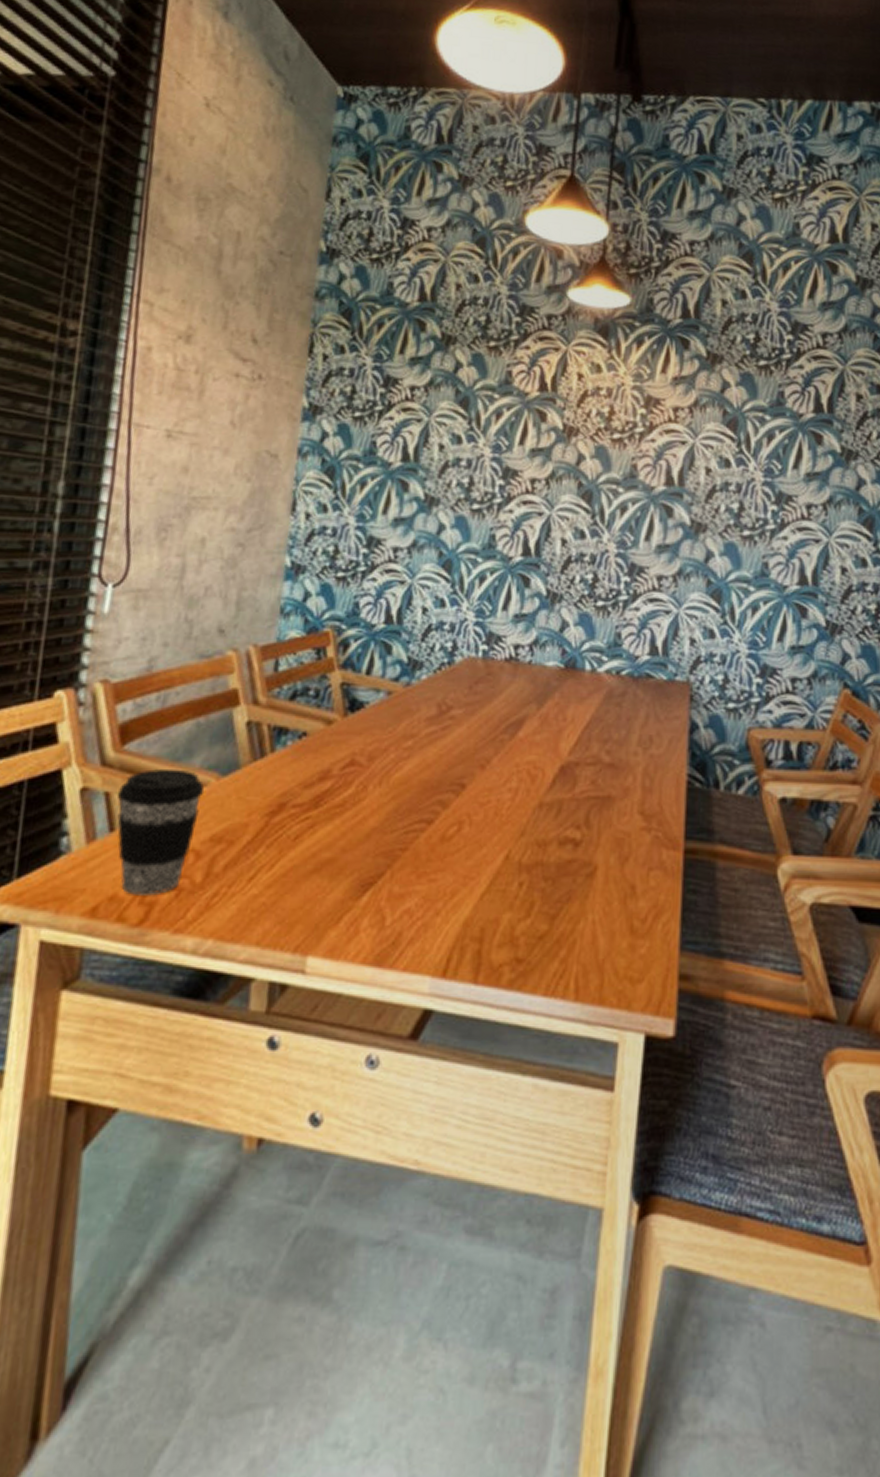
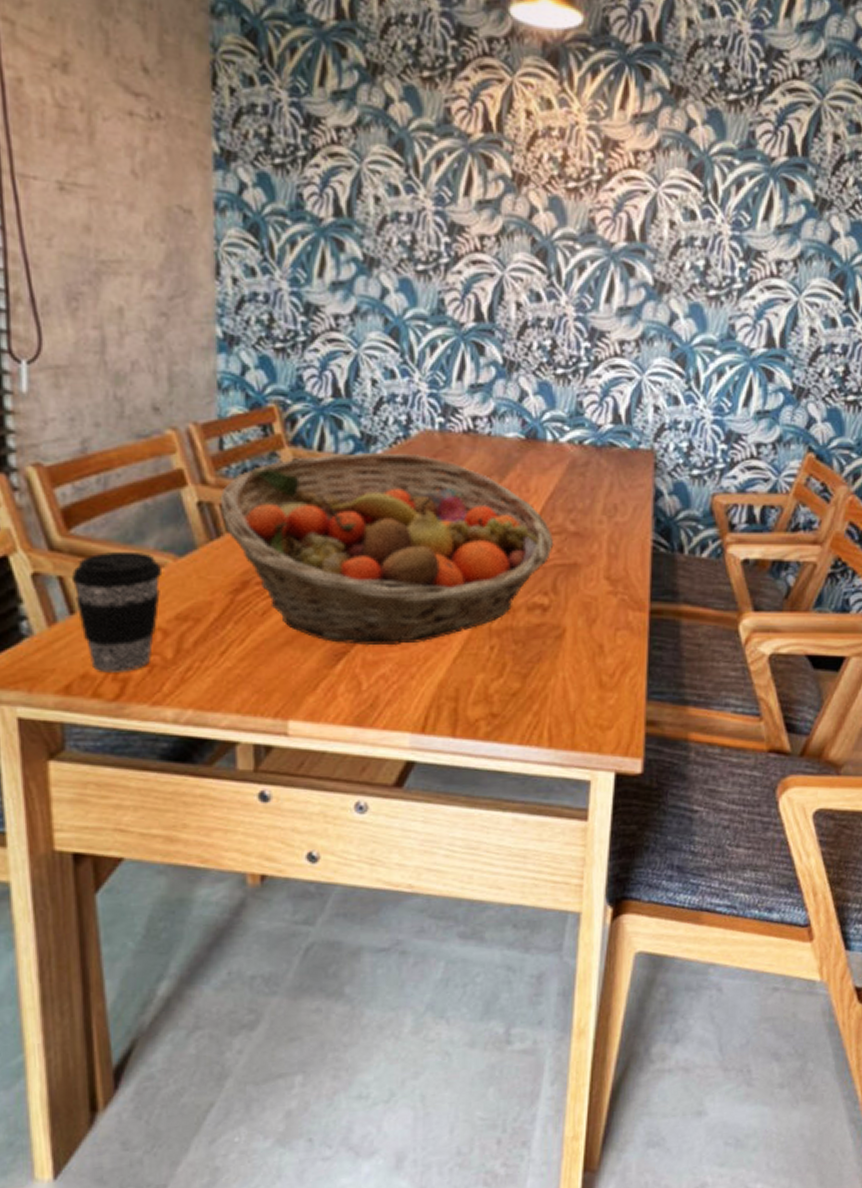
fruit basket: none [268,676,589,877] -> present [219,452,554,646]

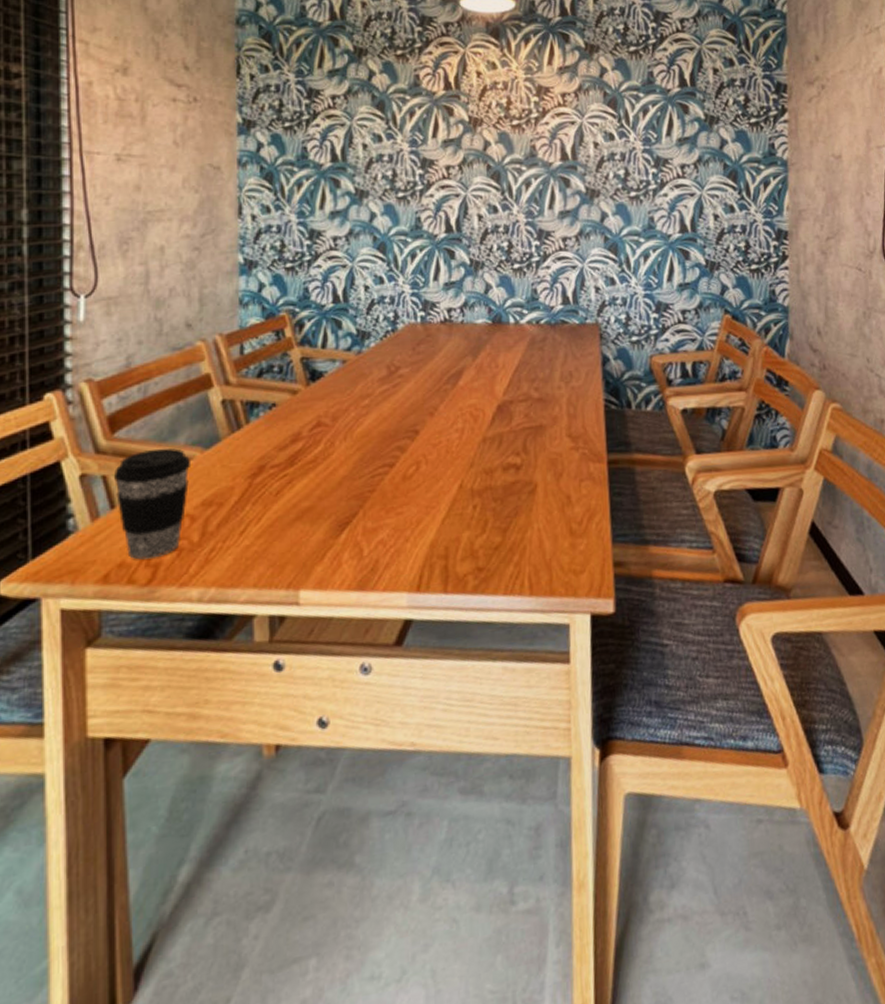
fruit basket: present [219,452,554,646] -> none [240,343,522,515]

